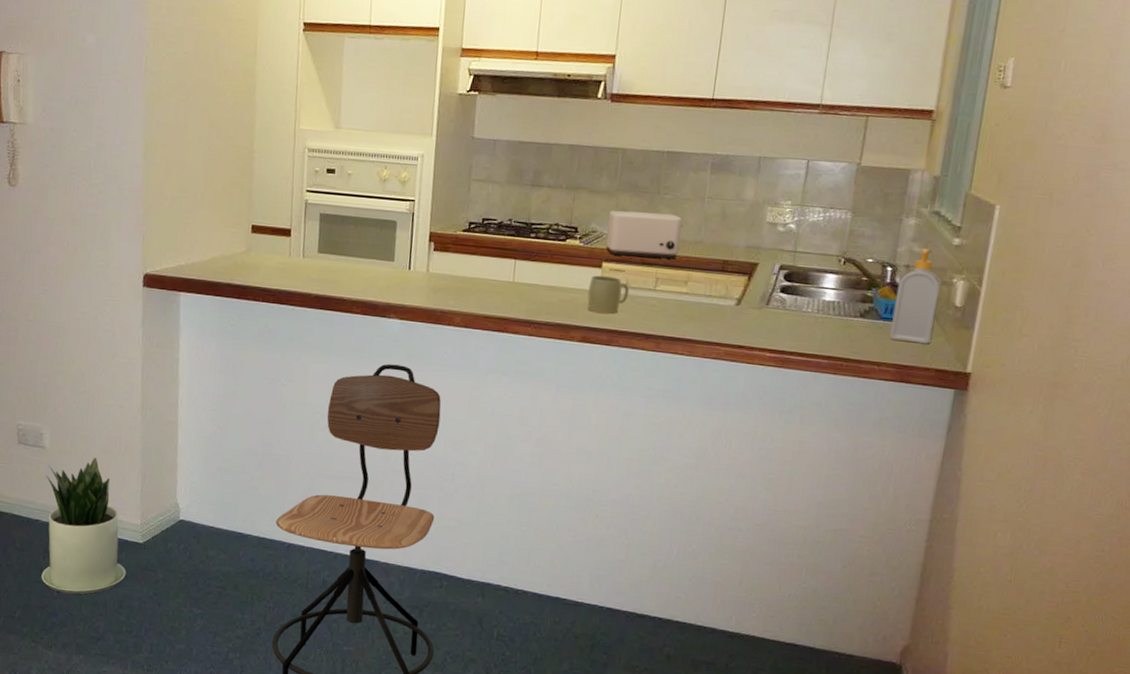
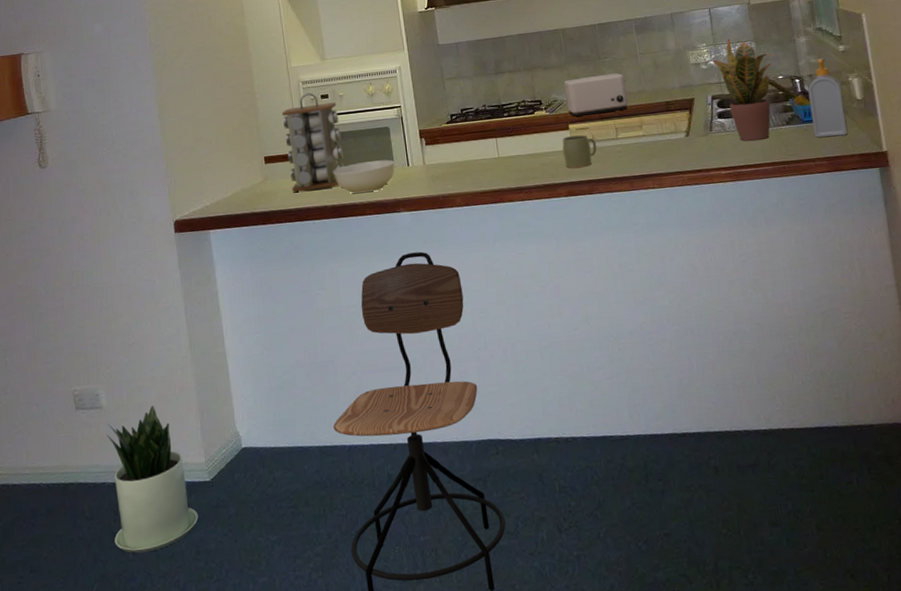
spice rack: none [276,162,342,276] -> present [282,92,345,192]
bowl: none [323,254,396,290] -> present [332,159,396,194]
potted plant: none [793,201,870,329] -> present [712,38,774,142]

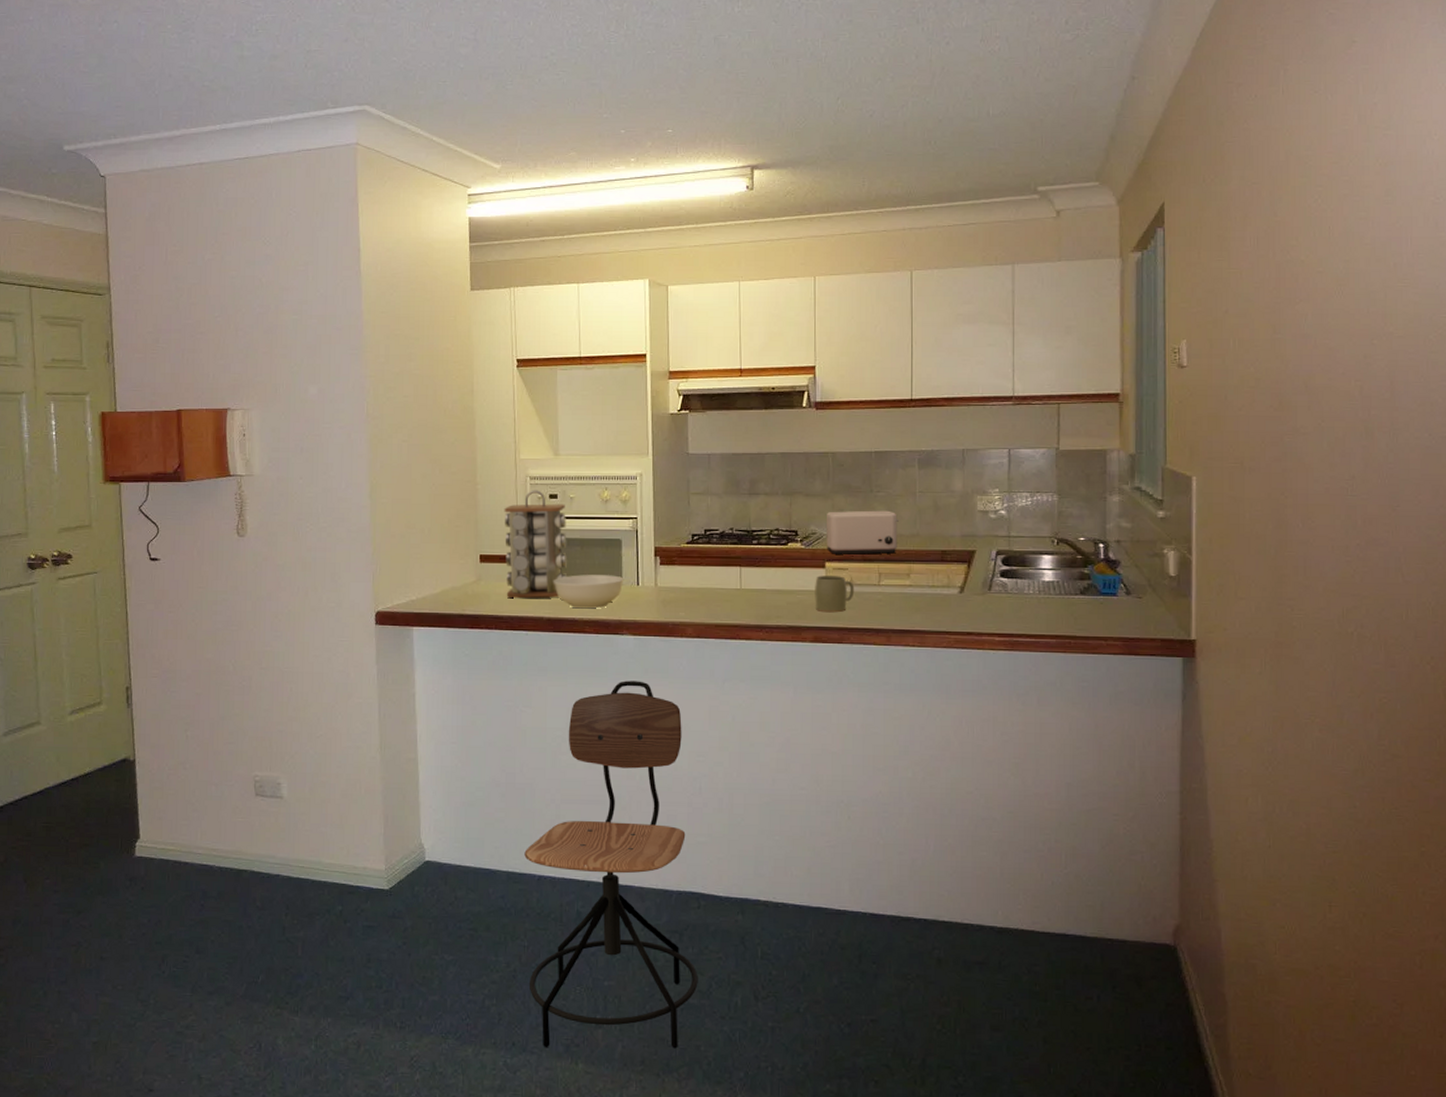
planter: present [107,406,198,554] -> none [284,803,373,952]
potted plant: present [712,38,774,142] -> none [1003,486,1078,609]
soap bottle: present [808,58,848,138] -> none [1112,523,1154,615]

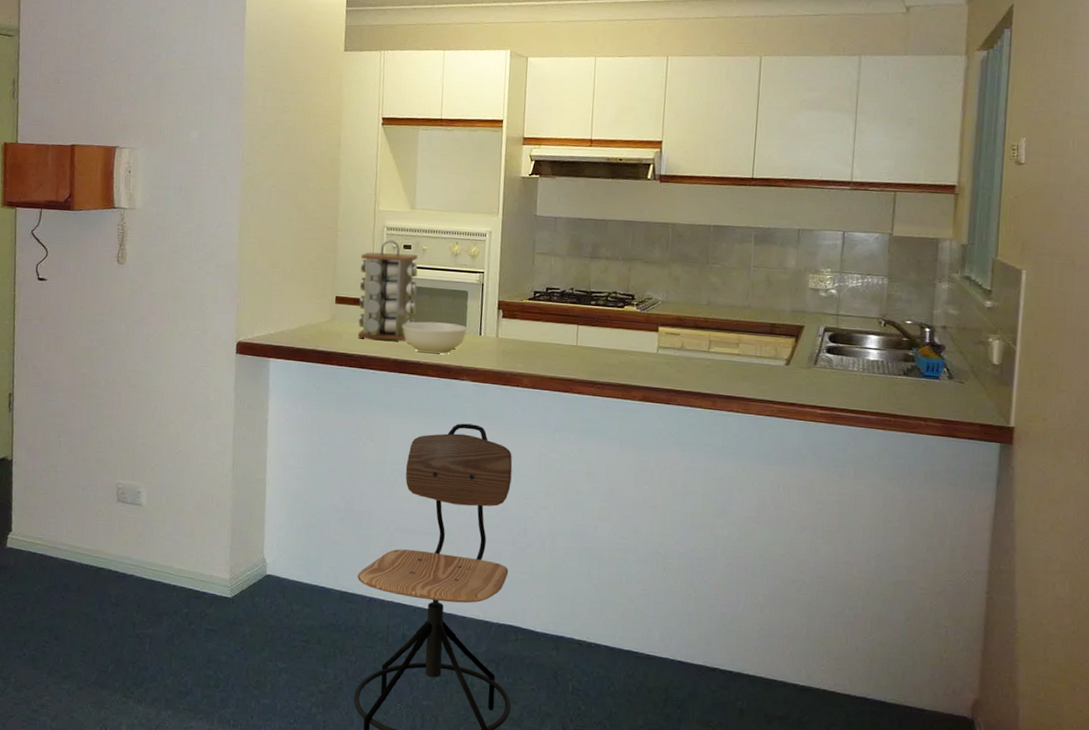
mug: present [815,576,855,613] -> none [646,339,685,375]
toaster: present [827,510,899,555] -> none [661,278,732,323]

